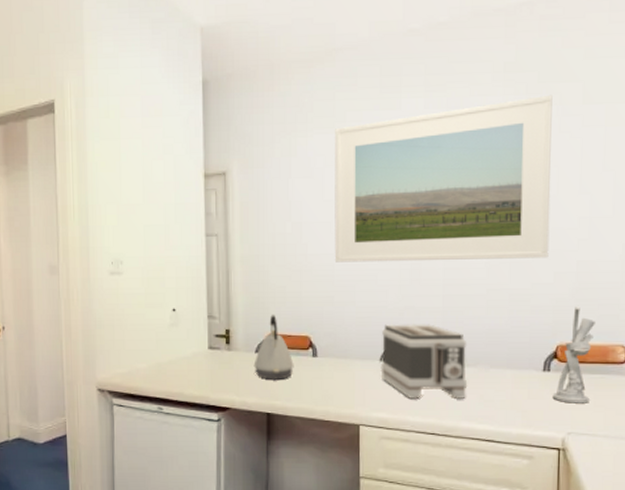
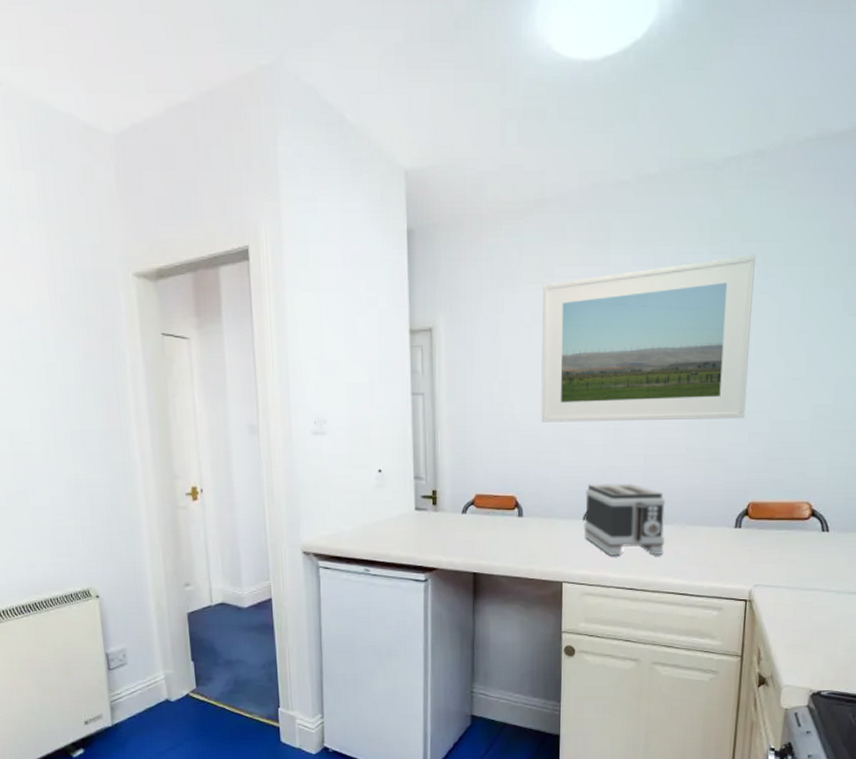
kettle: present [253,315,294,380] -> none [460,475,500,540]
utensil holder: present [552,305,595,404] -> none [742,464,784,558]

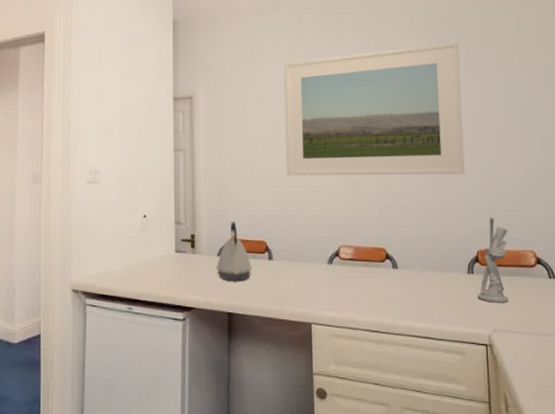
kettle: none [460,475,500,540] -> present [216,221,252,281]
toaster: present [583,483,666,556] -> none [328,231,405,299]
utensil holder: none [742,464,784,558] -> present [477,215,509,303]

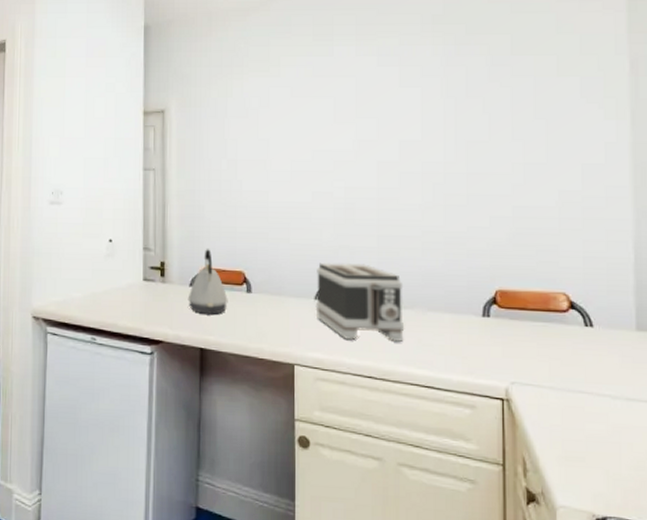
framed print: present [284,41,465,176] -> none [269,45,483,202]
toaster: none [328,231,405,299] -> present [315,262,405,342]
utensil holder: present [477,215,509,303] -> none [493,250,534,352]

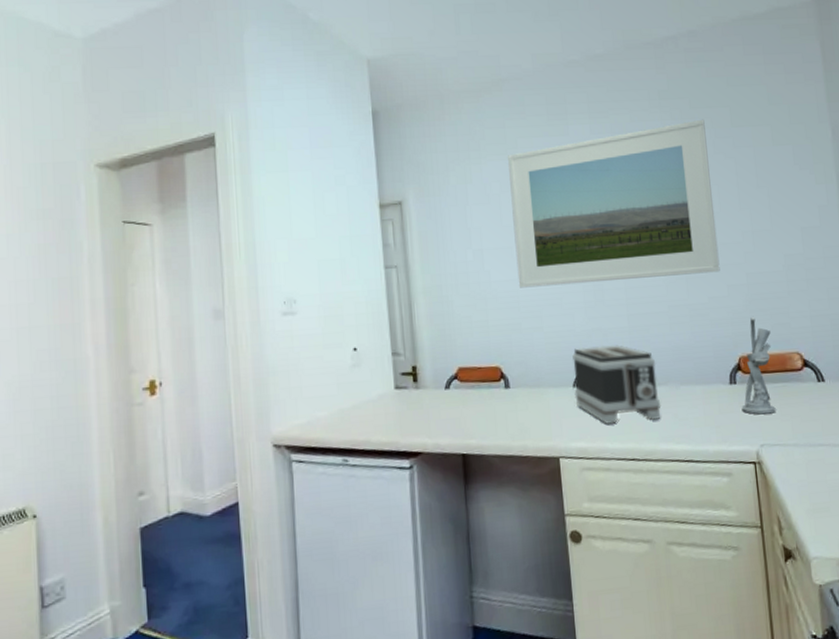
kettle: present [187,249,228,314] -> none [444,347,487,417]
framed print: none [269,45,483,202] -> present [508,119,720,288]
utensil holder: none [493,250,534,352] -> present [741,316,776,415]

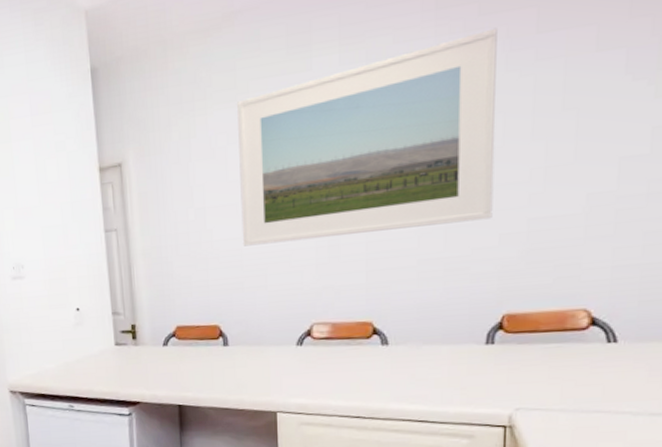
toaster: present [572,345,661,424] -> none [297,303,397,382]
utensil holder: present [741,316,776,415] -> none [497,268,551,377]

